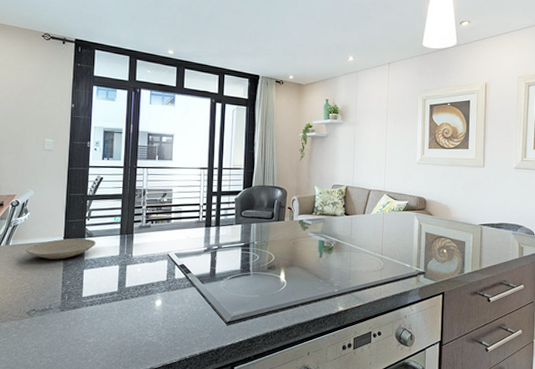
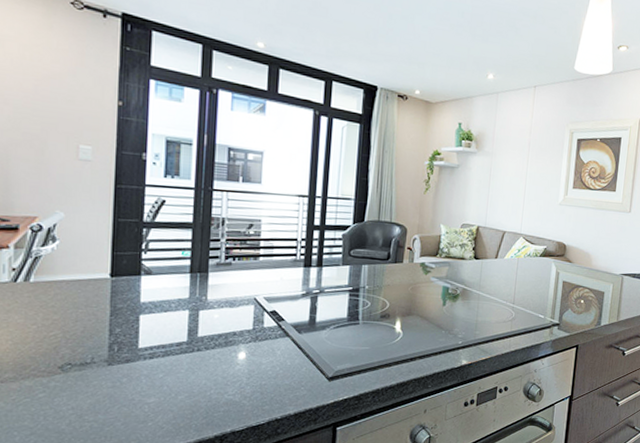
plate: present [26,238,95,259] -> none [55,275,156,302]

